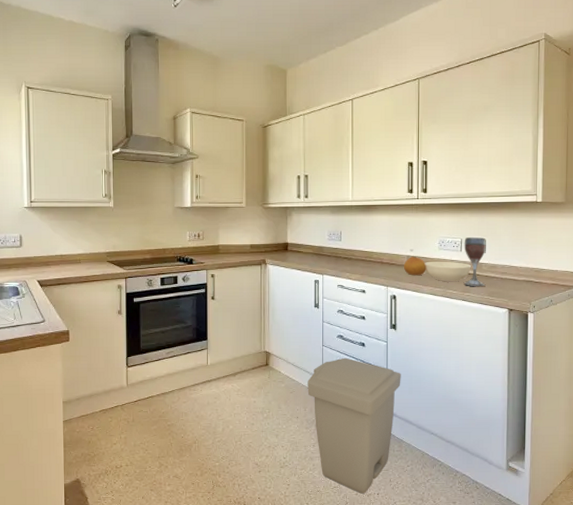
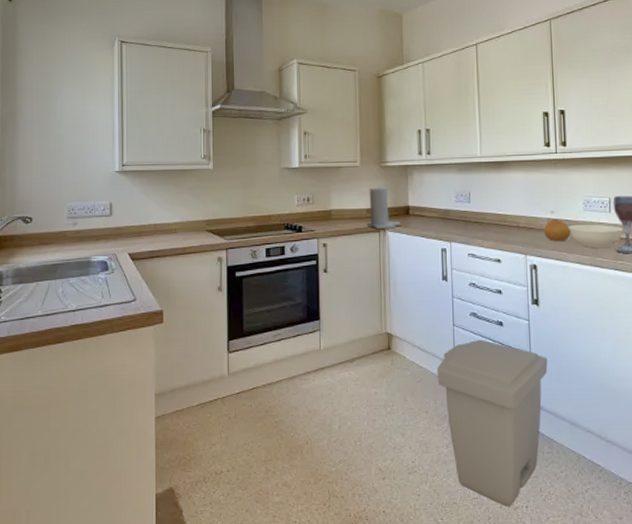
paper towel: none [250,226,280,262] -> present [366,187,400,229]

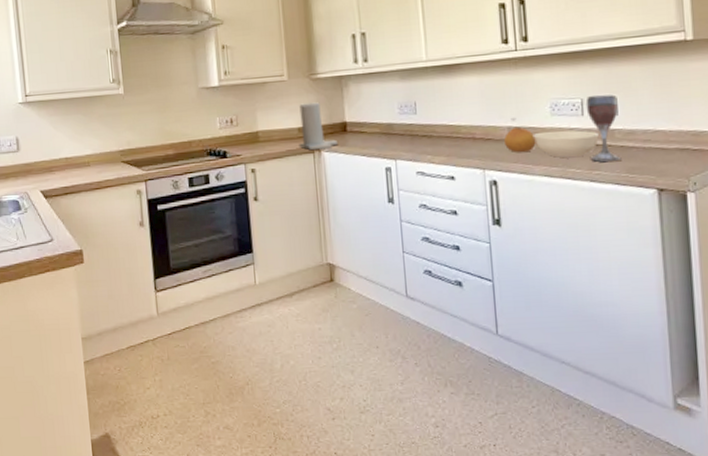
trash can: present [437,339,548,507] -> none [386,266,514,445]

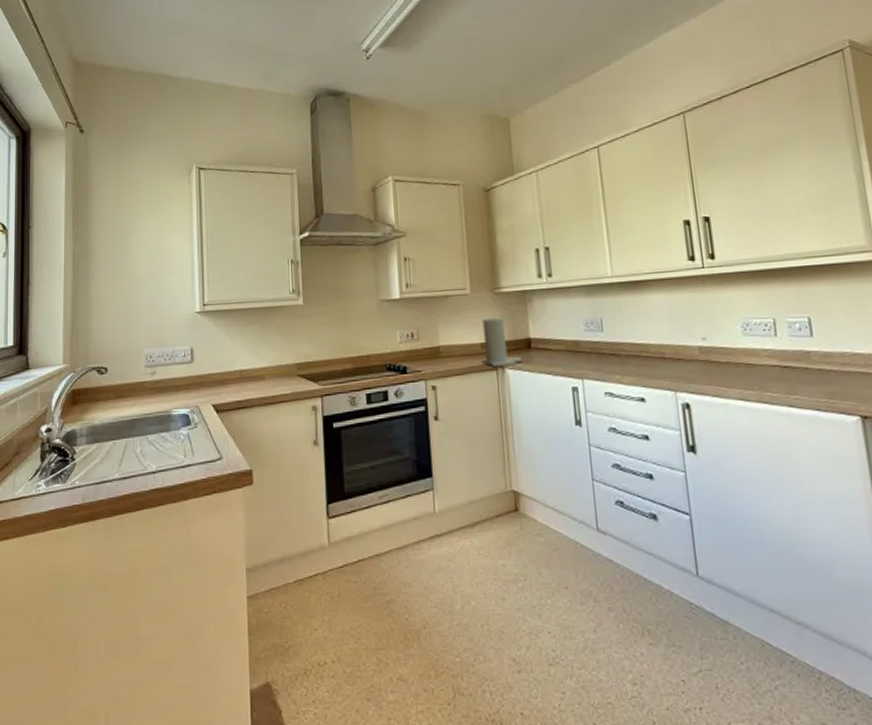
fruit: present [503,126,536,153] -> none [694,346,729,375]
bowl: present [532,130,599,159] -> none [725,351,795,381]
cup: present [585,94,622,163] -> none [778,315,820,387]

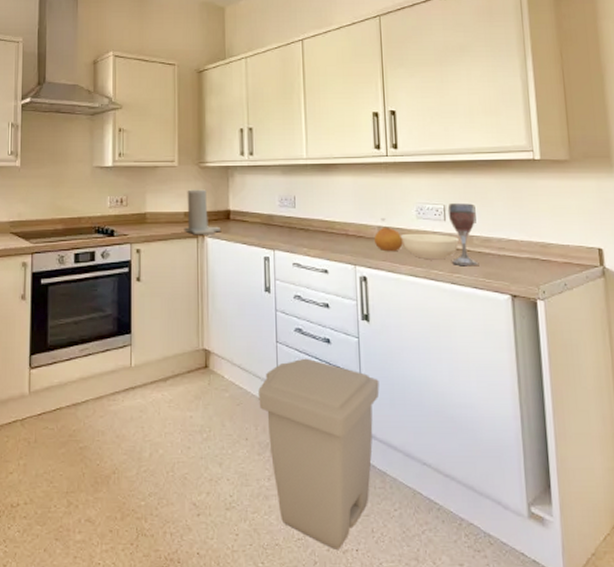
trash can: none [576,496,714,708] -> present [258,358,380,550]
fruit: none [694,346,729,375] -> present [373,226,403,252]
bowl: none [725,351,795,381] -> present [400,233,459,260]
cup: none [778,315,820,387] -> present [447,203,479,267]

